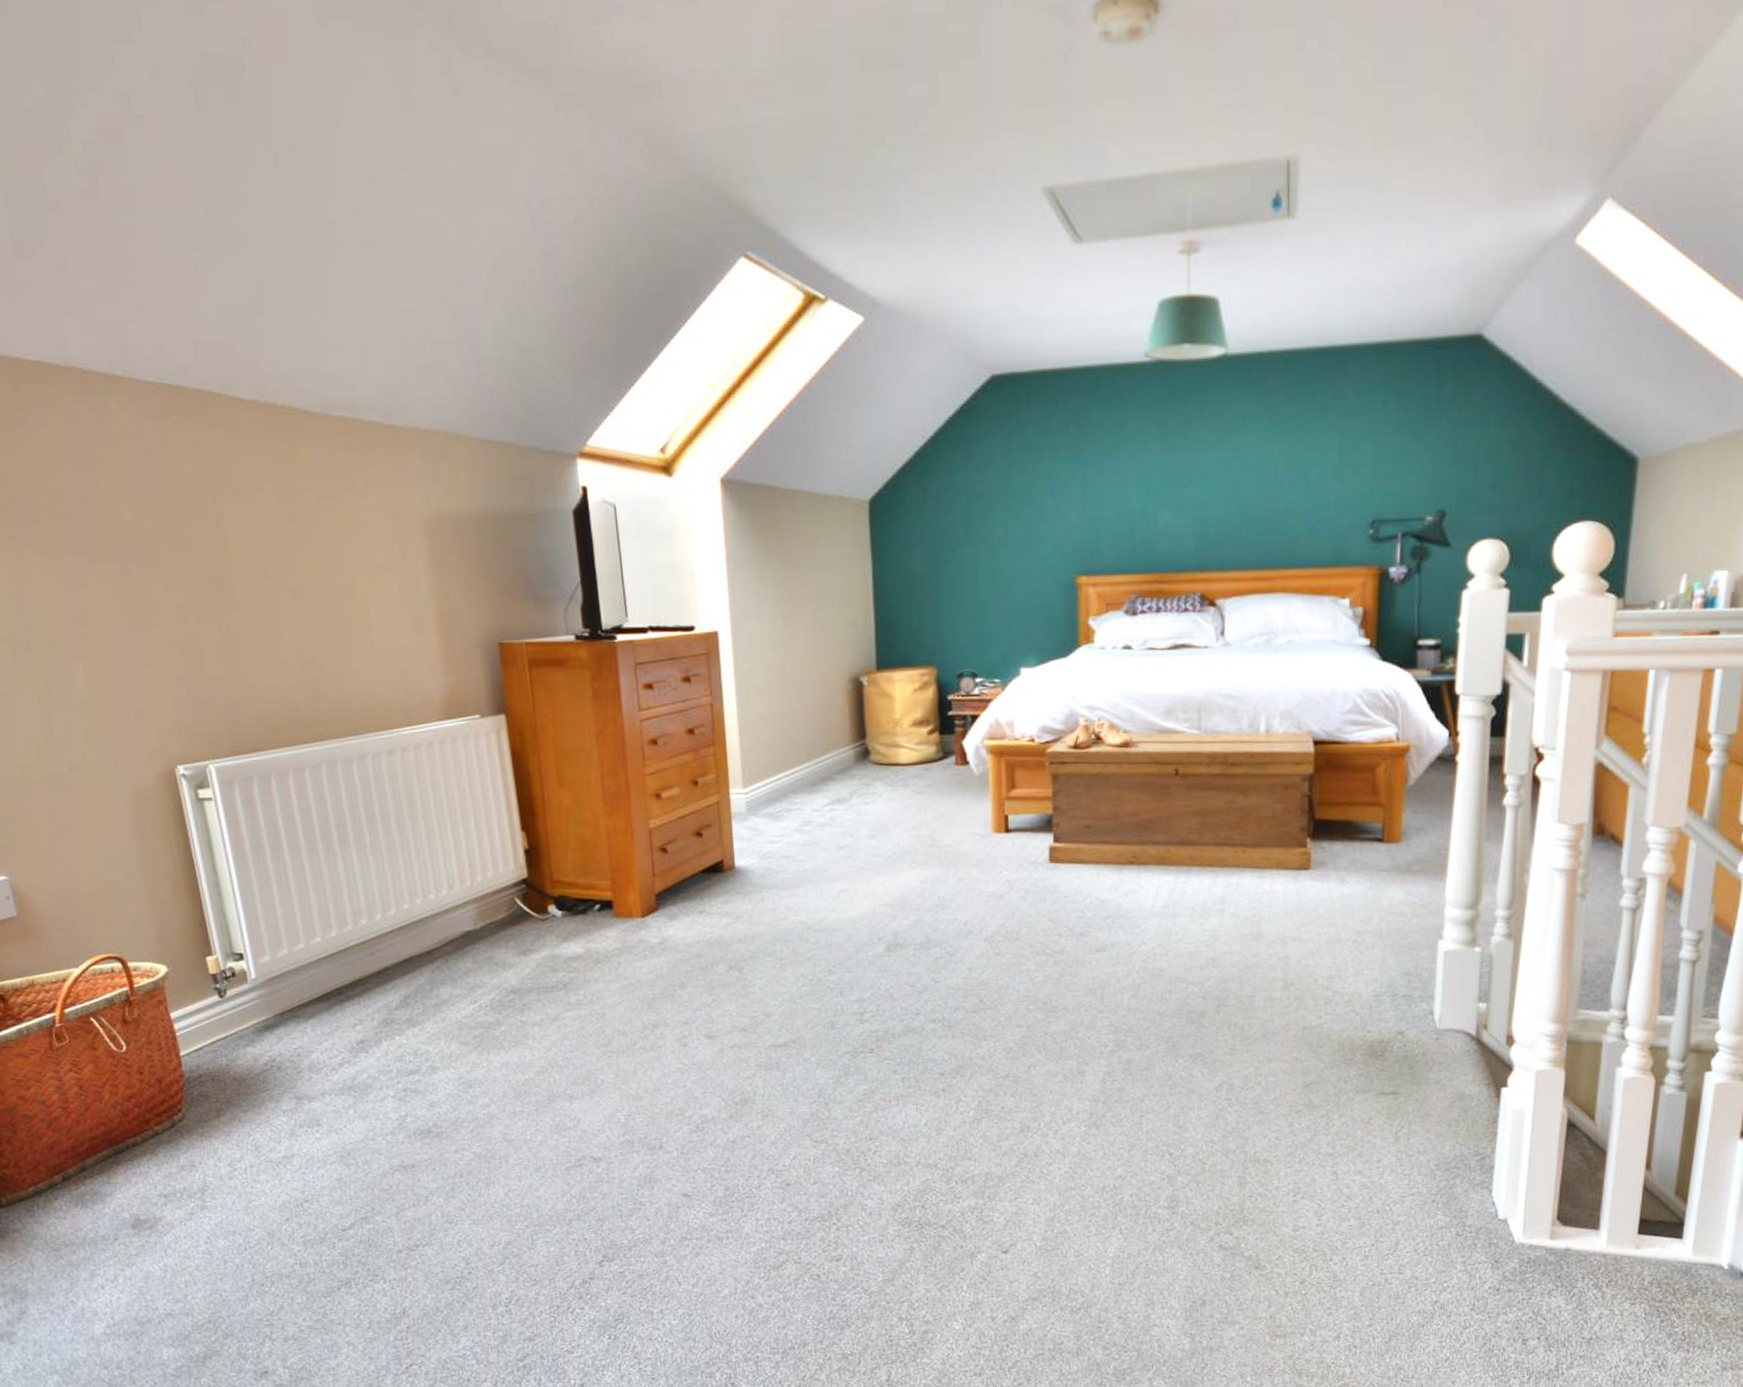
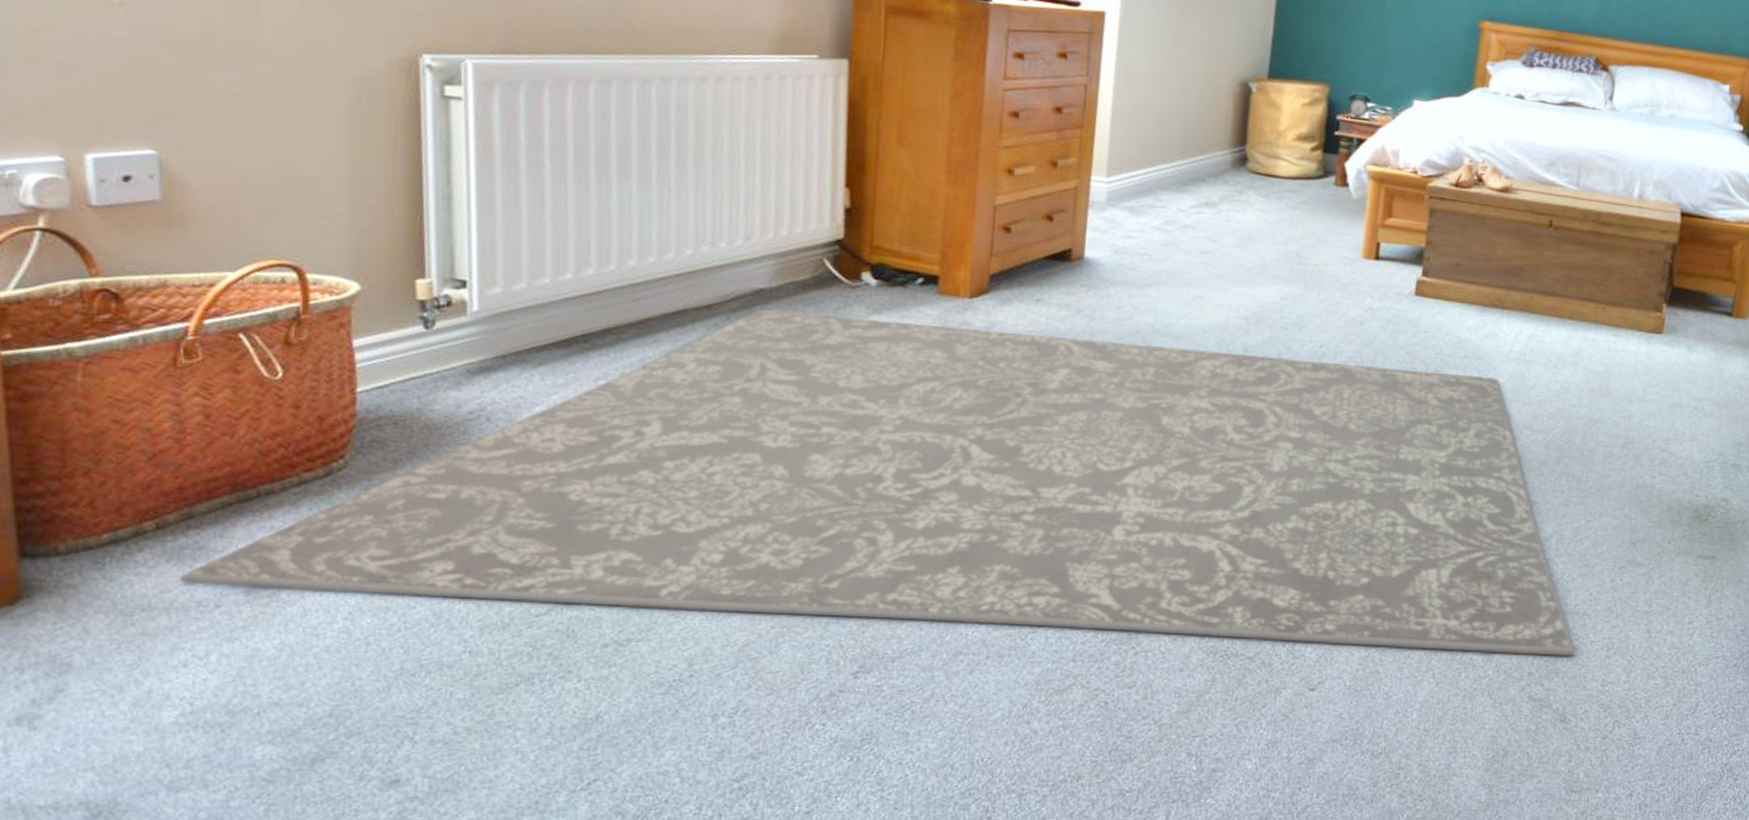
rug: none [85,934,1260,1222] -> present [178,309,1575,656]

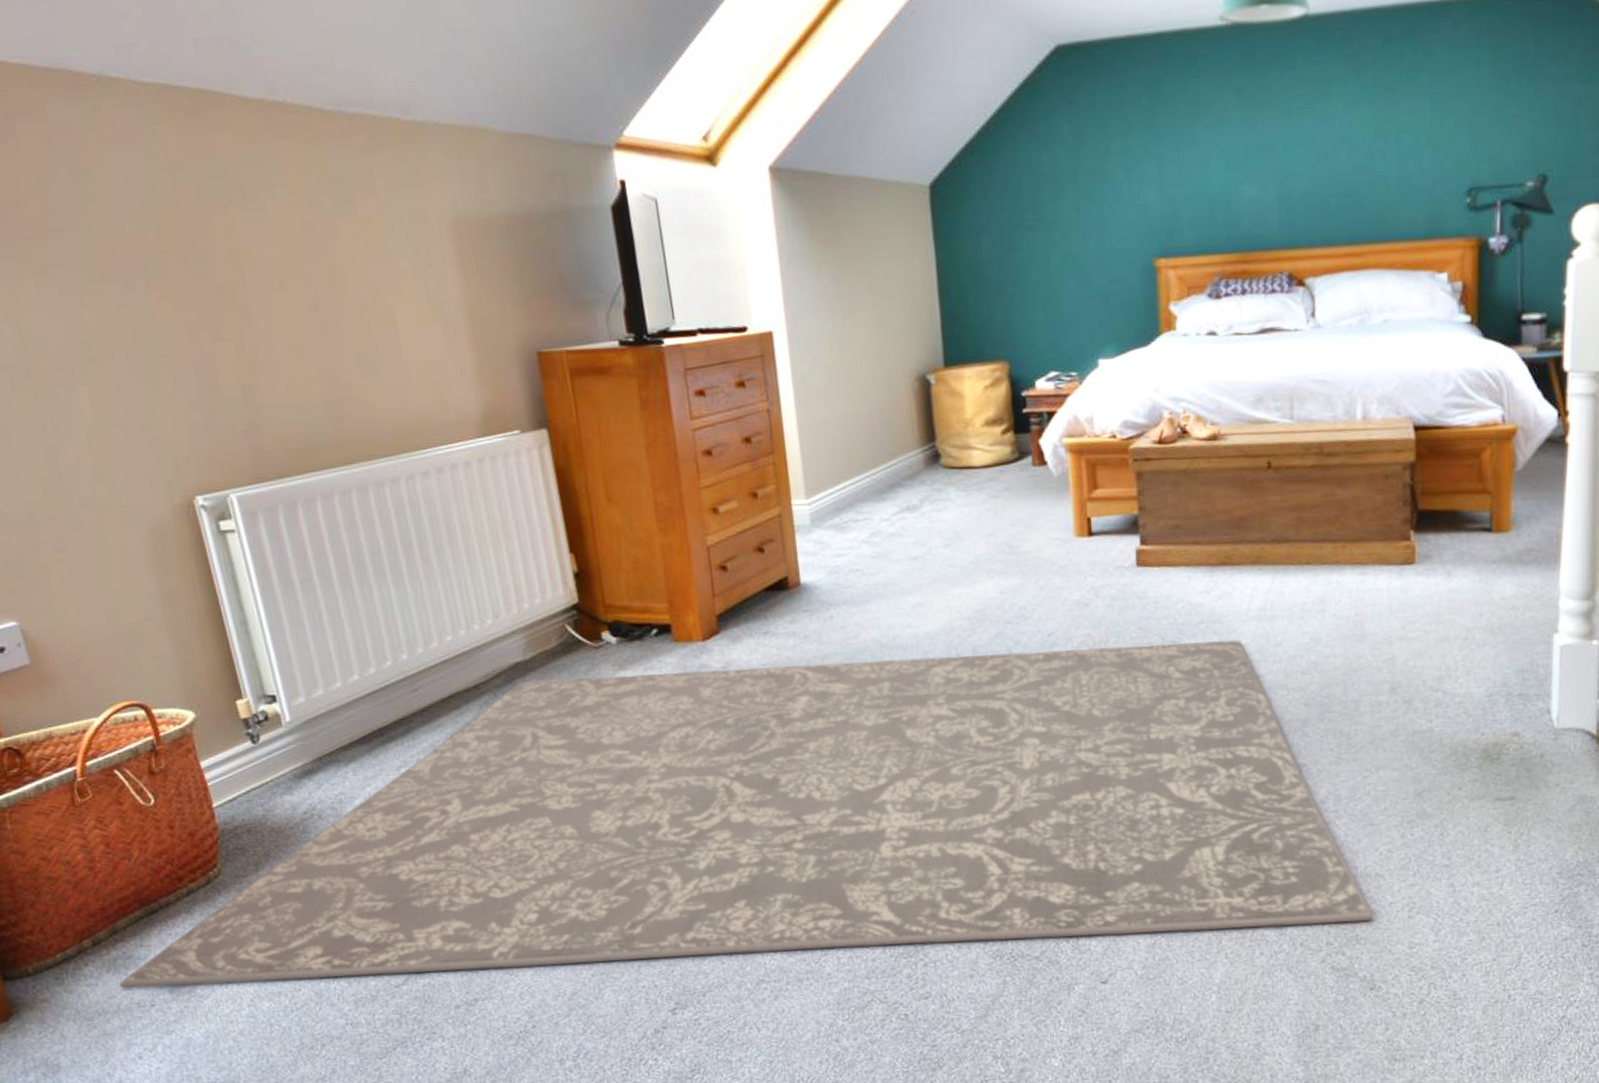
alarm clock: present [1344,92,1371,121] -> none [1029,362,1057,393]

